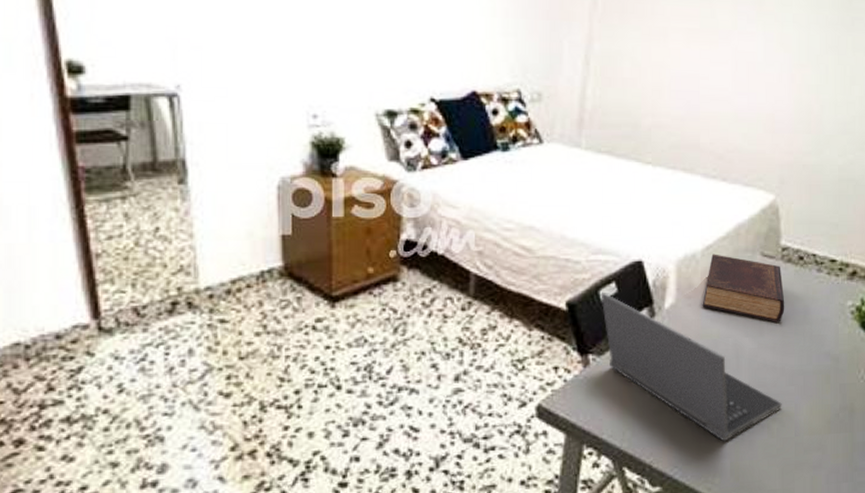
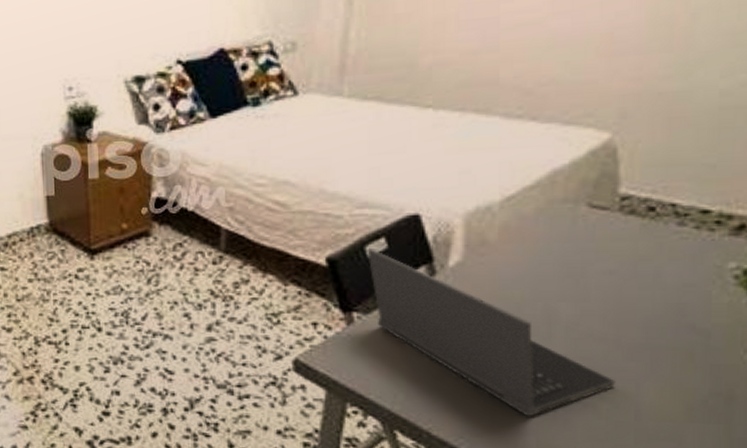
book: present [702,254,785,323] -> none [499,205,624,286]

